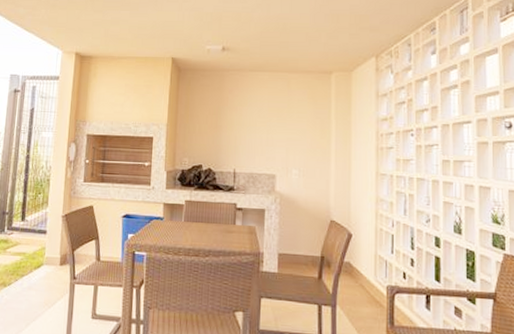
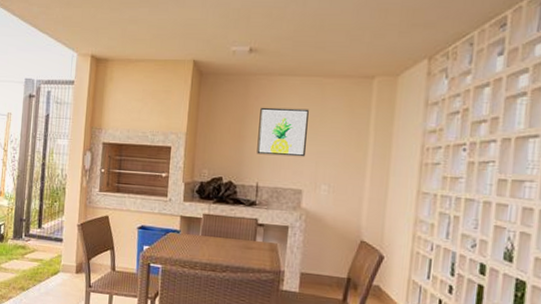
wall art: none [233,99,277,145] -> present [257,107,309,157]

